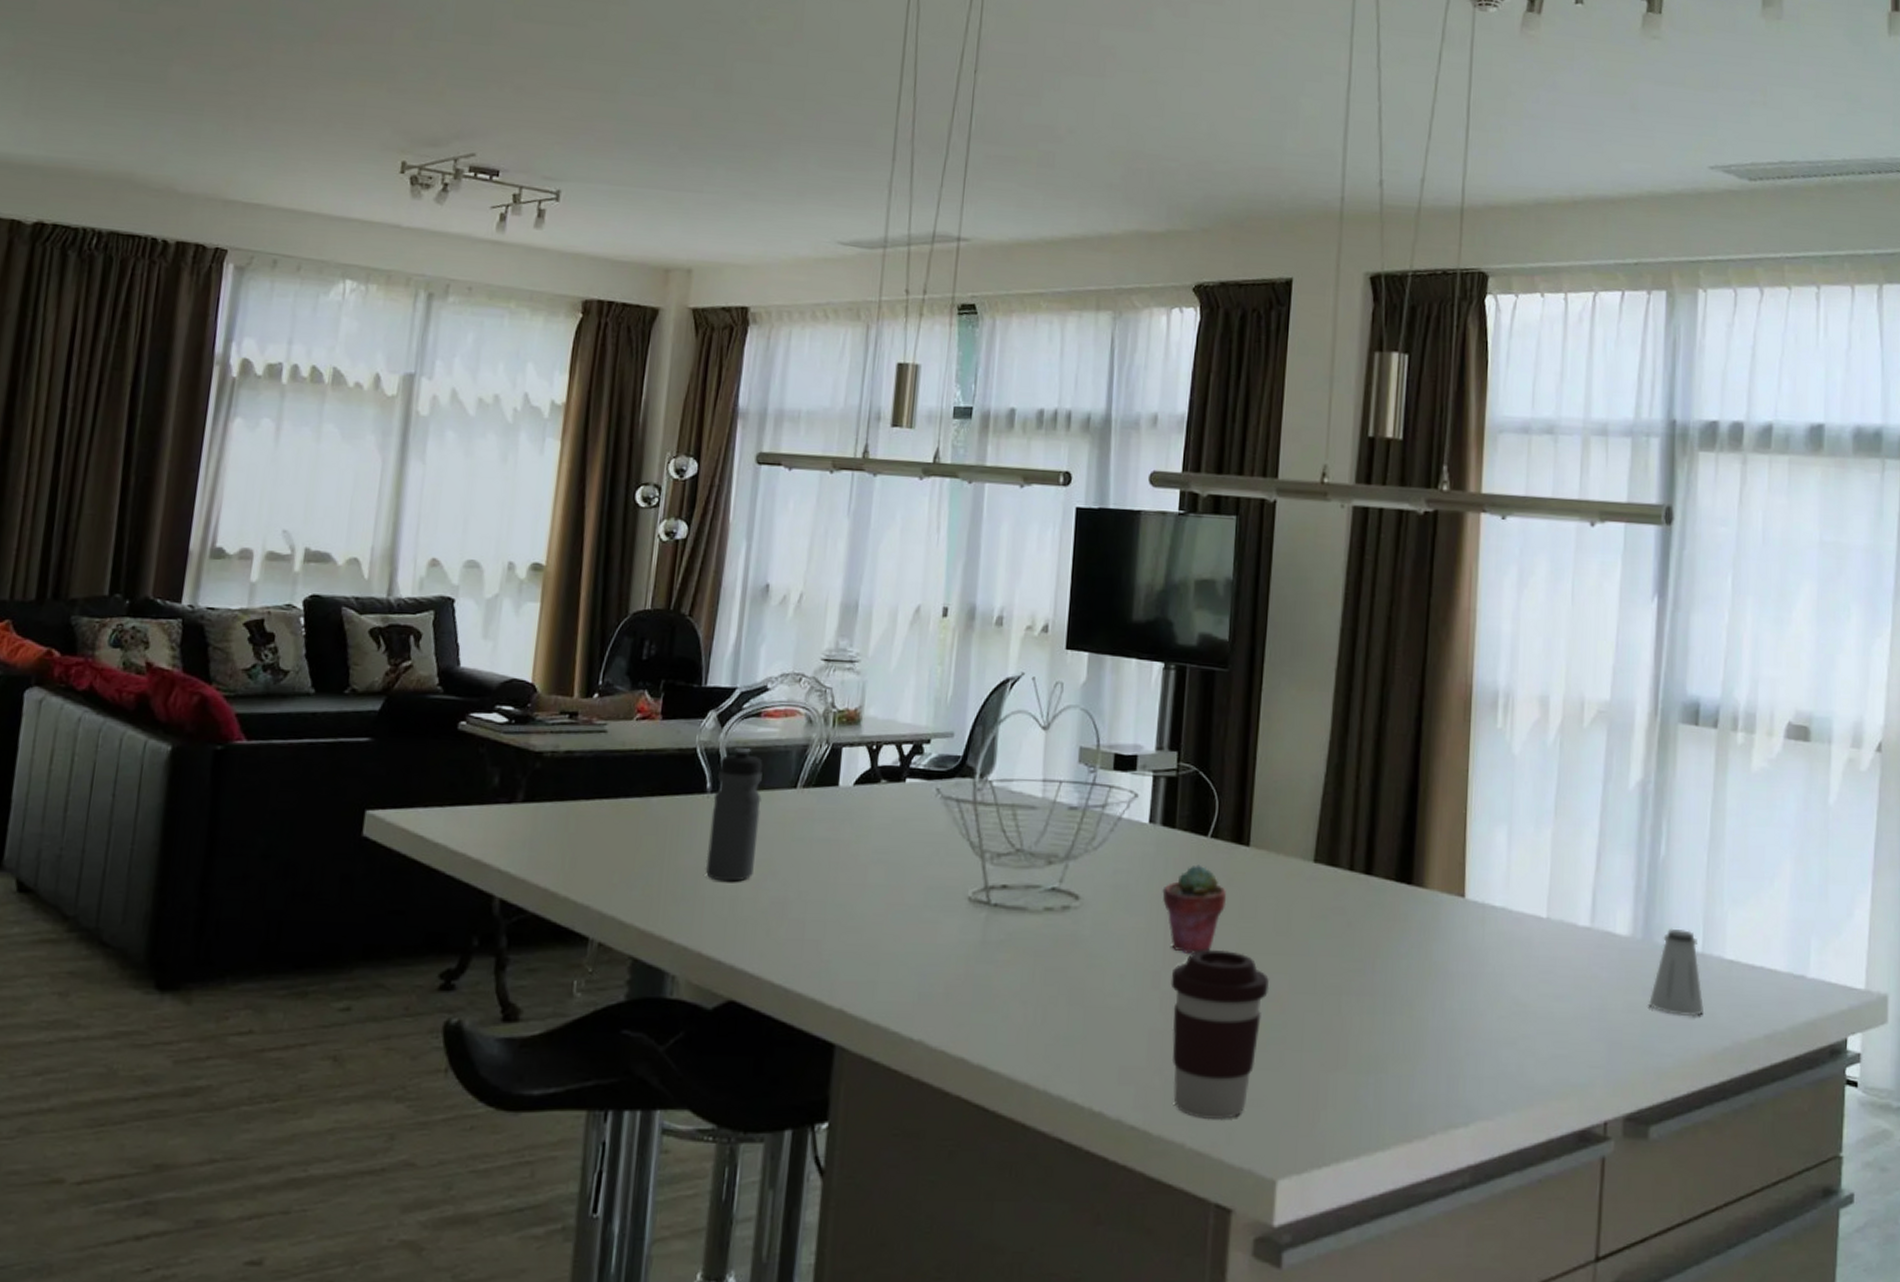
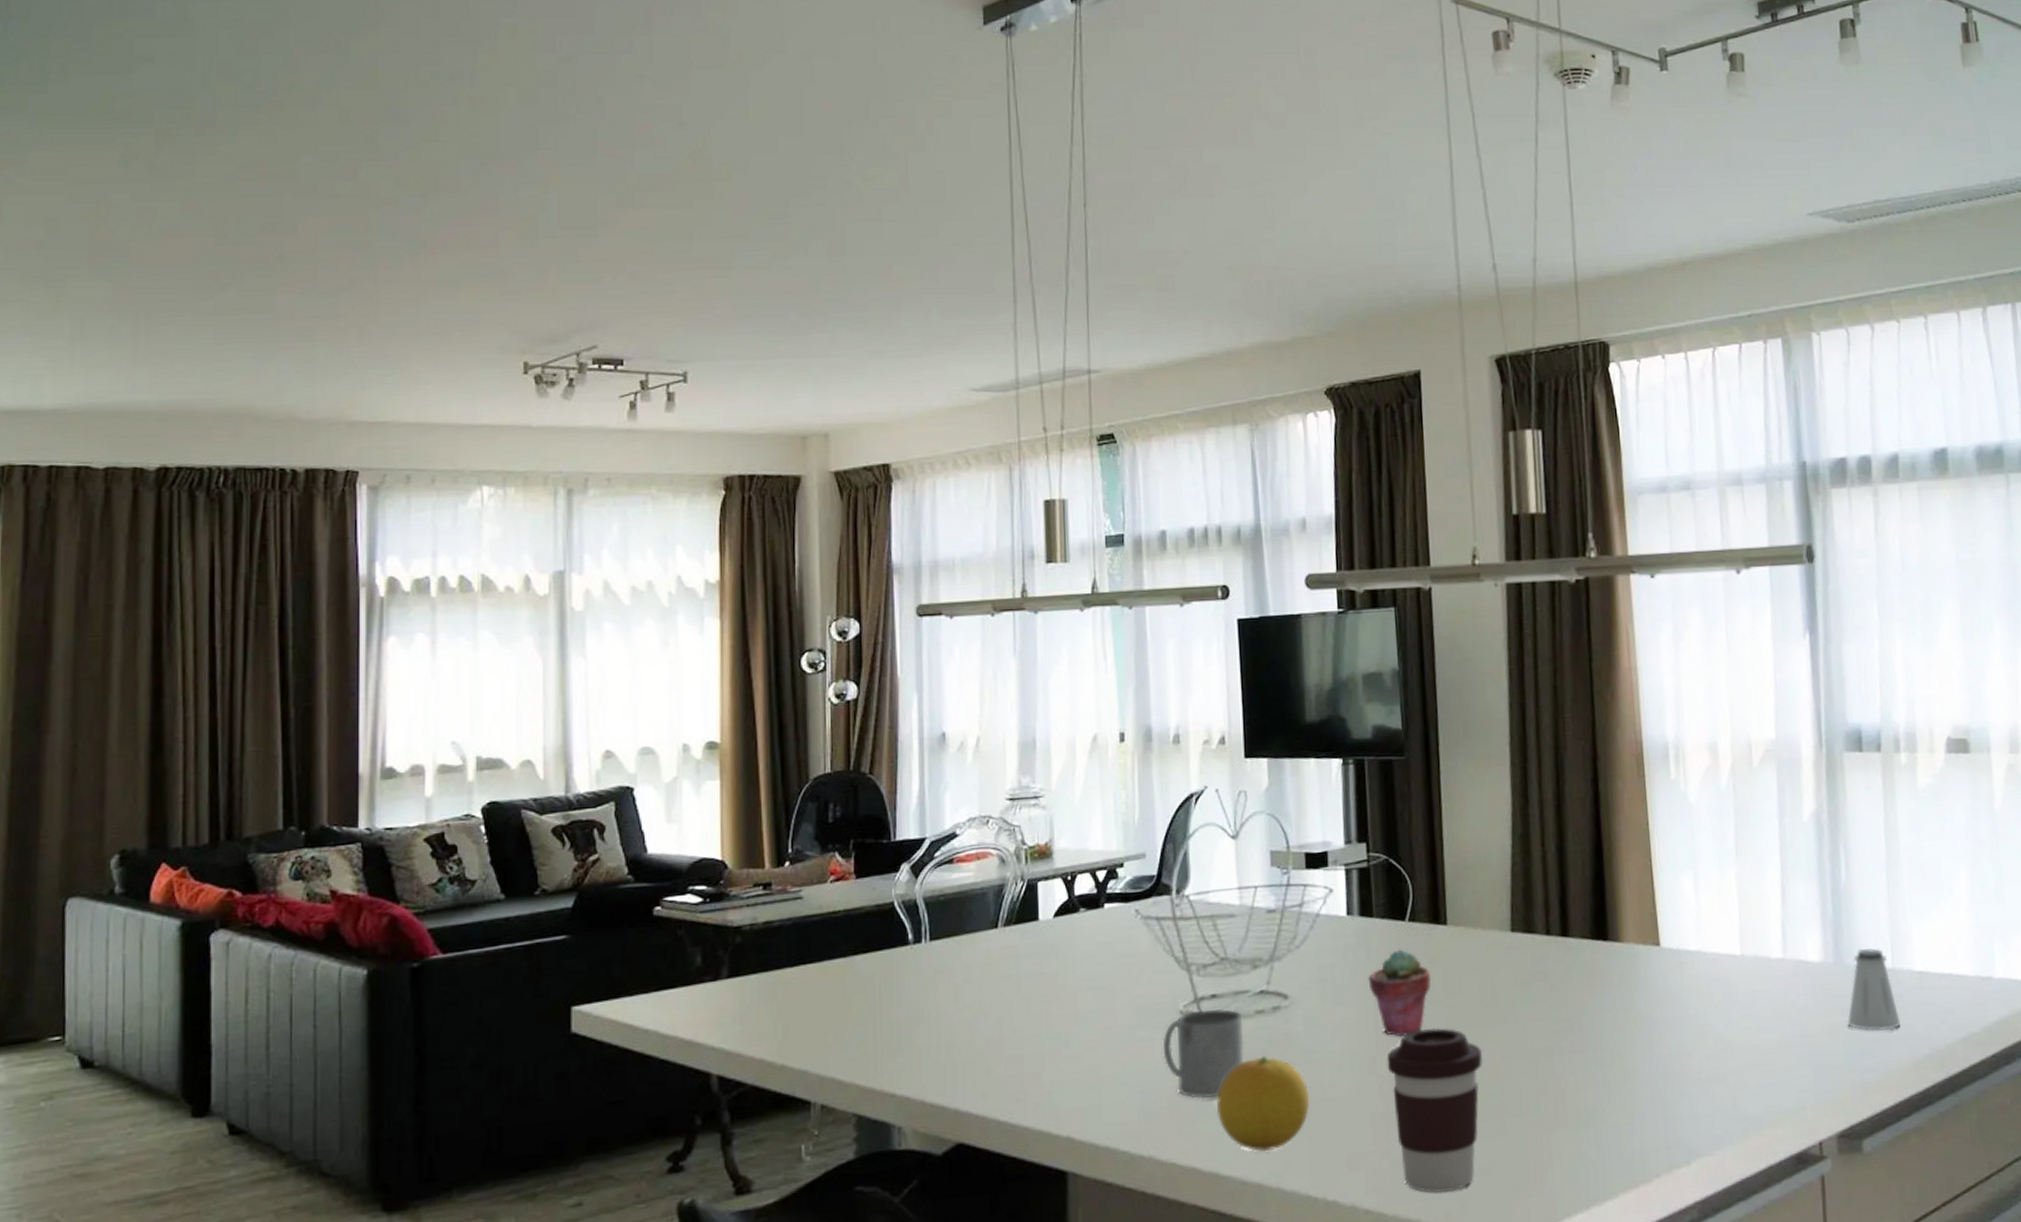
water bottle: present [705,747,763,882] -> none [917,895,966,1029]
mug: none [945,899,1030,991] -> present [1162,1008,1245,1100]
fruit: none [992,955,1089,1053] -> present [1216,1056,1310,1152]

